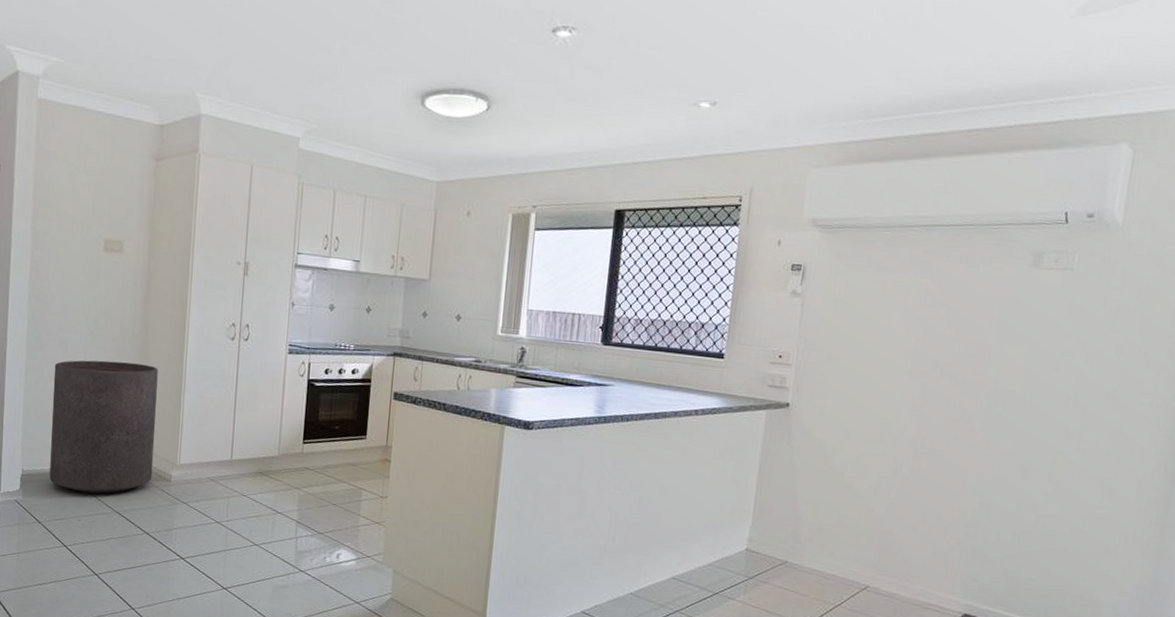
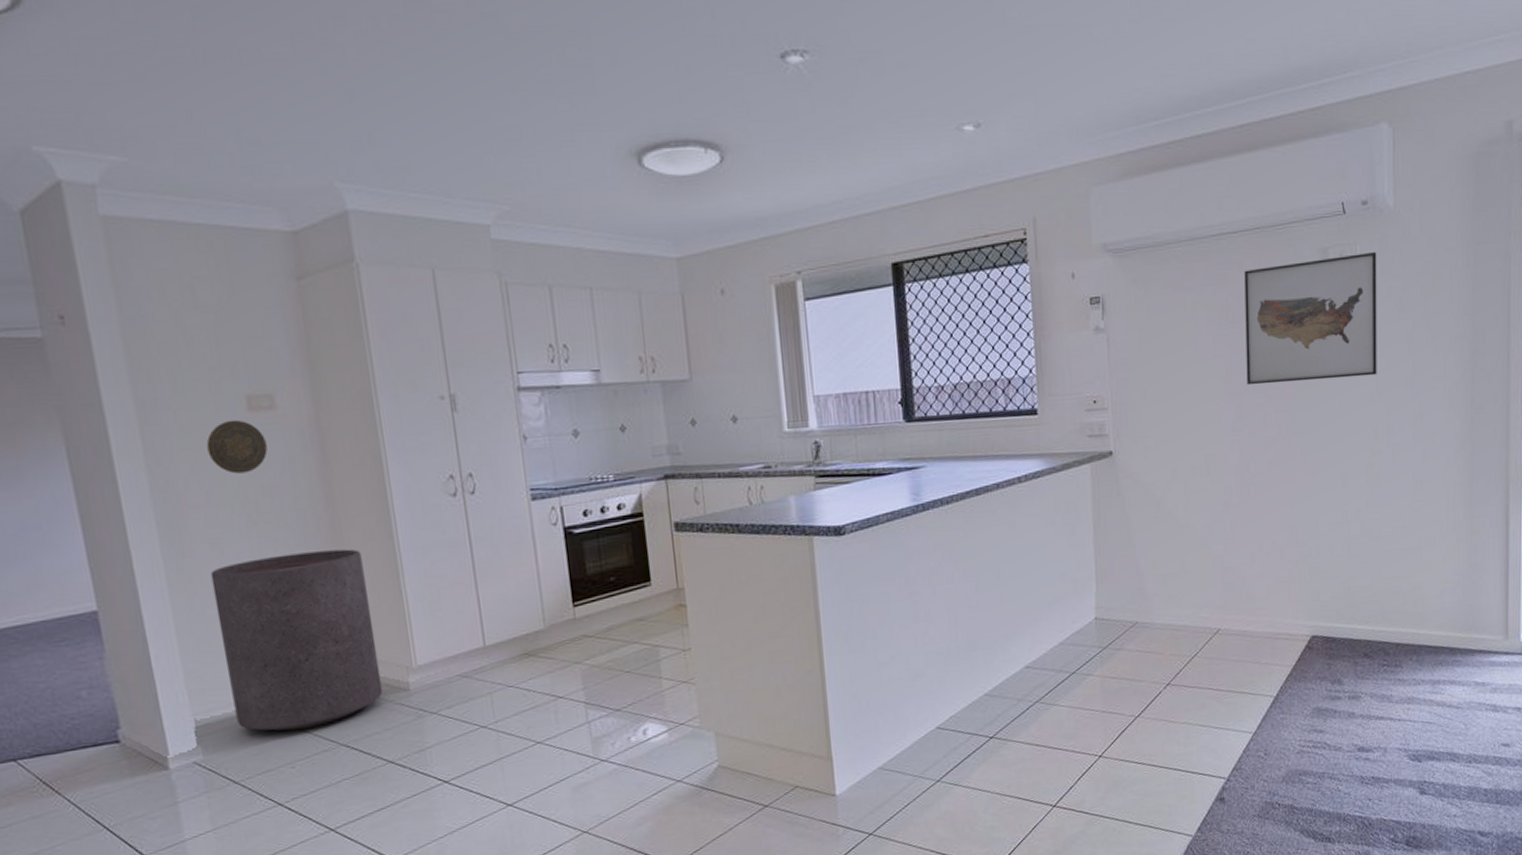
decorative plate: none [71,255,111,296] -> present [206,419,268,474]
wall art: none [935,261,1096,380] -> present [1244,251,1377,386]

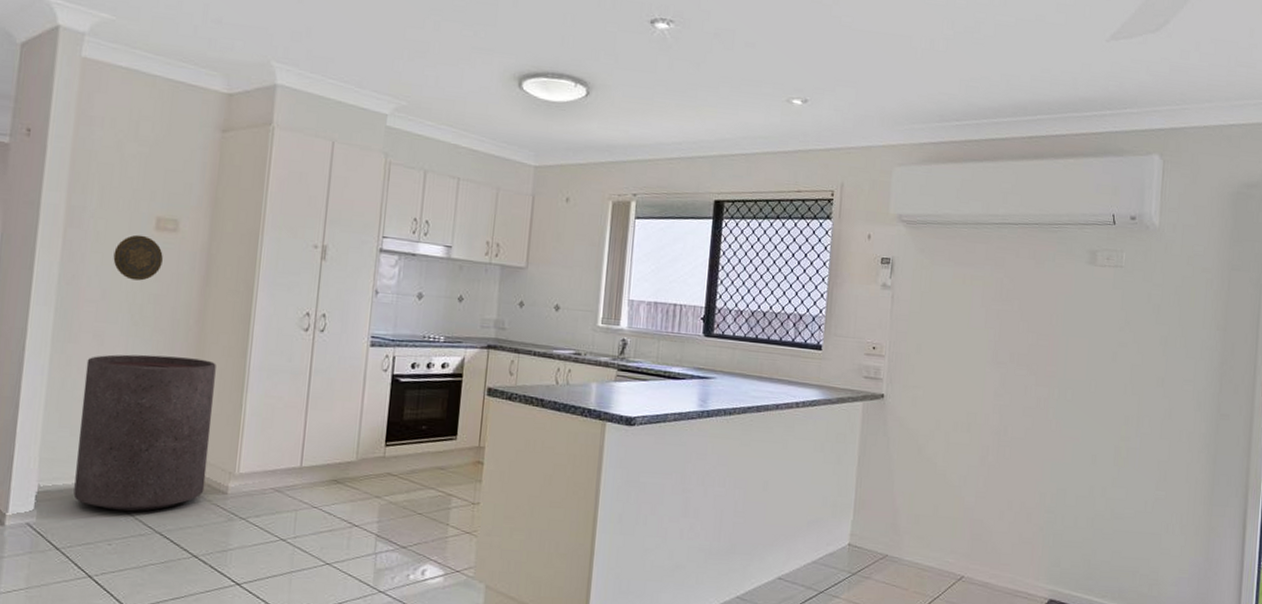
wall art: present [1244,251,1377,386] -> none [1012,257,1140,369]

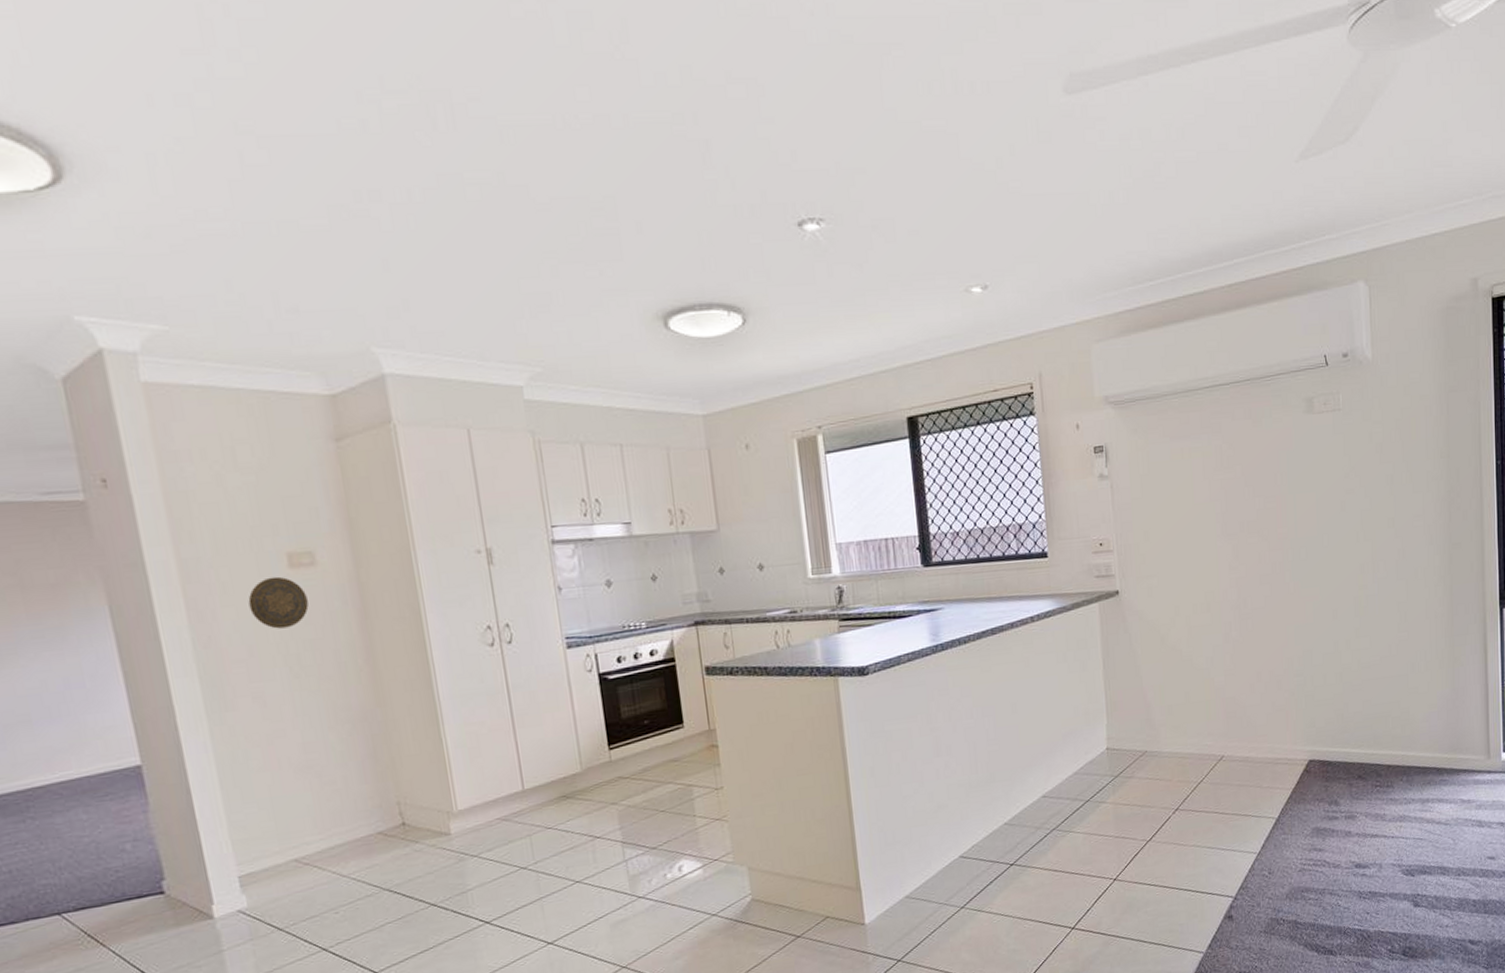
trash can: present [73,354,216,512] -> none [253,699,425,878]

